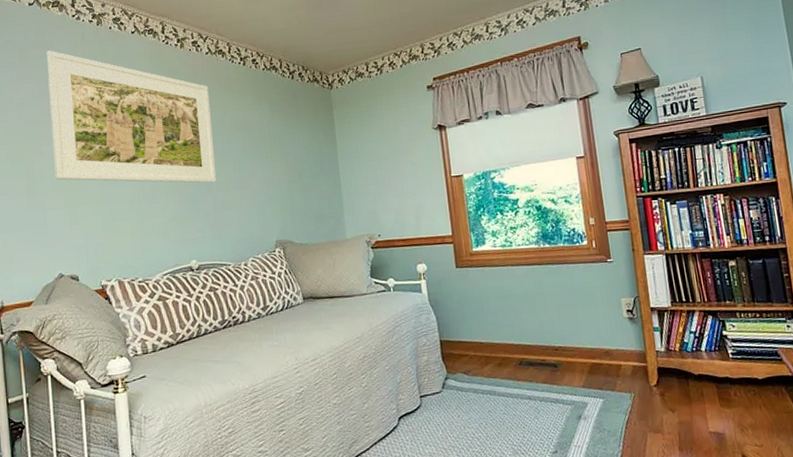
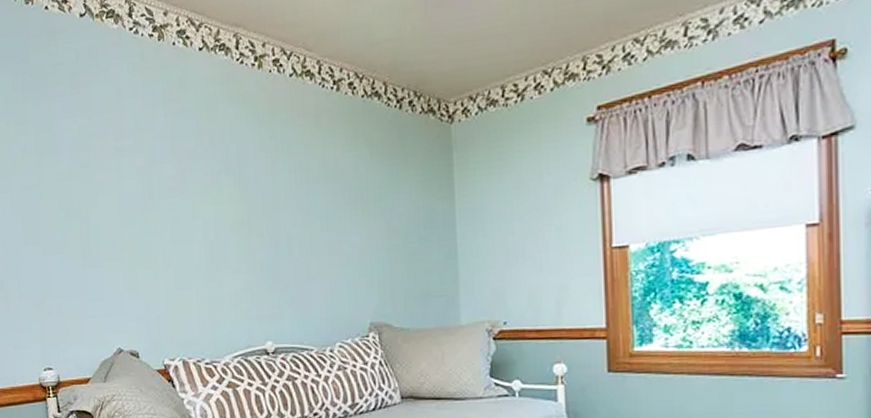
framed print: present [46,50,217,183] -> none [101,74,300,247]

